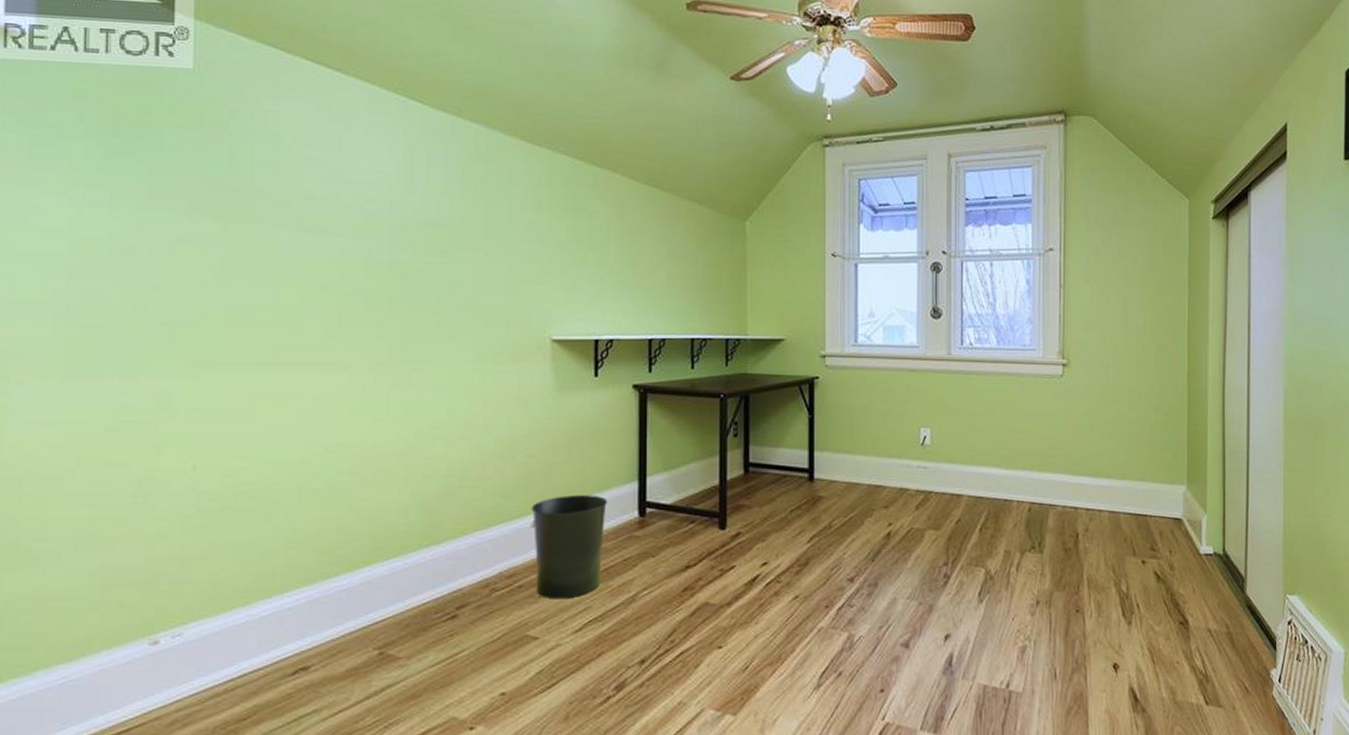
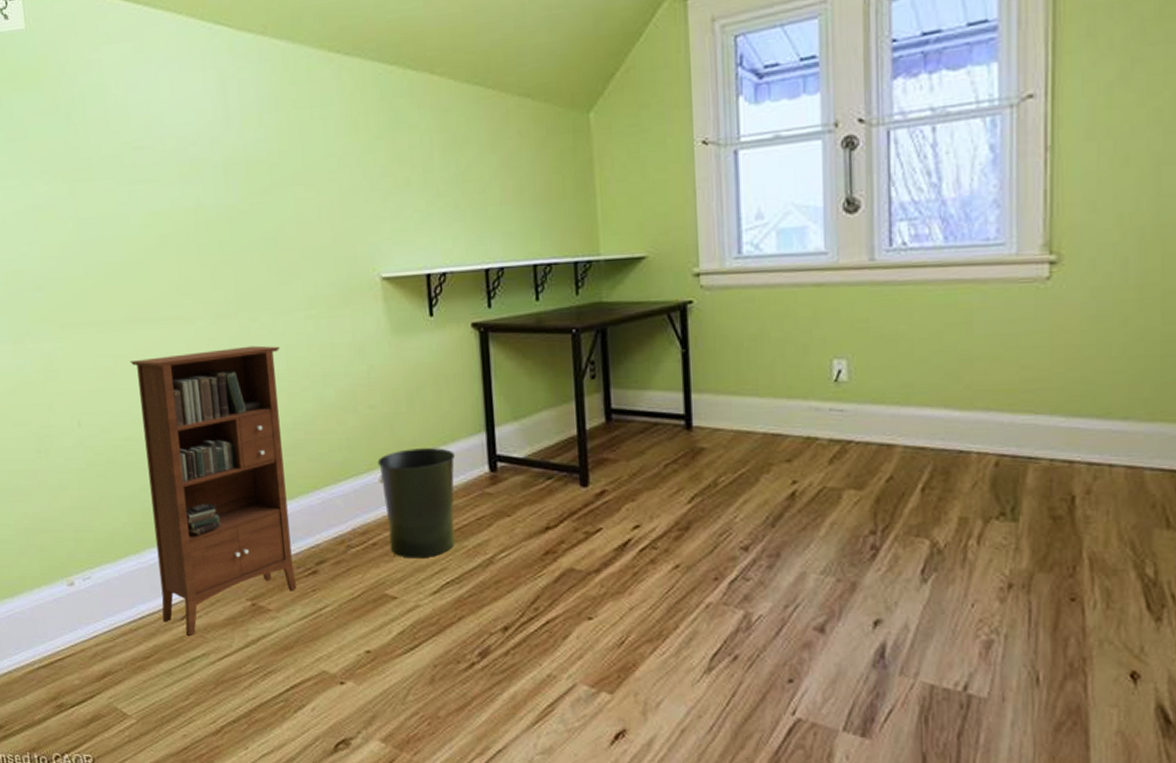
bookcase: none [268,394,442,692] -> present [130,345,296,636]

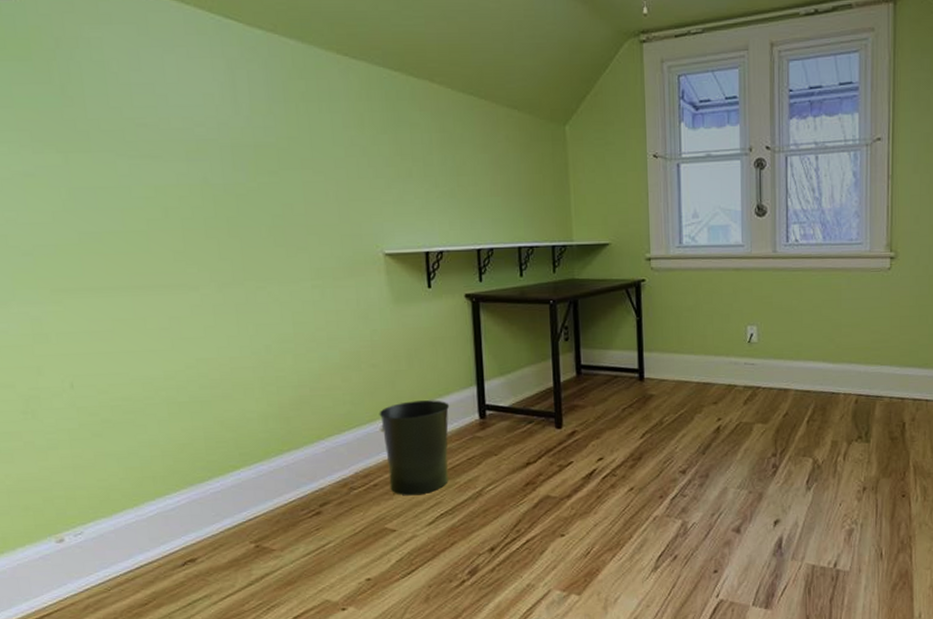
bookcase: present [130,345,296,636] -> none [129,311,300,580]

